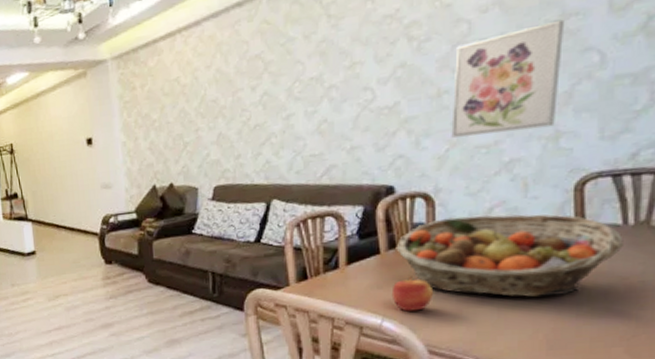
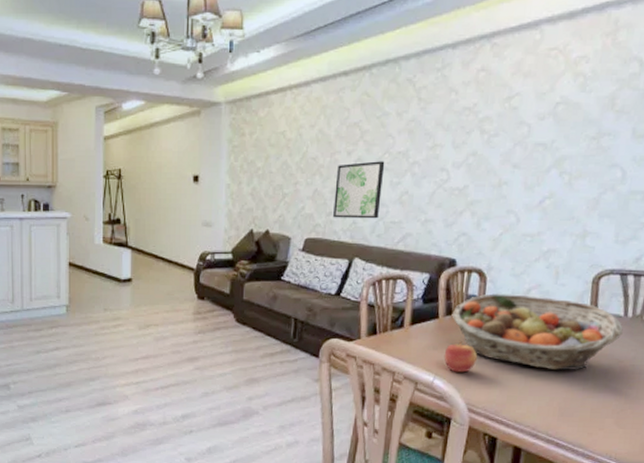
wall art: none [241,91,296,161] -> present [333,161,385,219]
wall art: present [451,19,564,138] -> none [505,137,599,226]

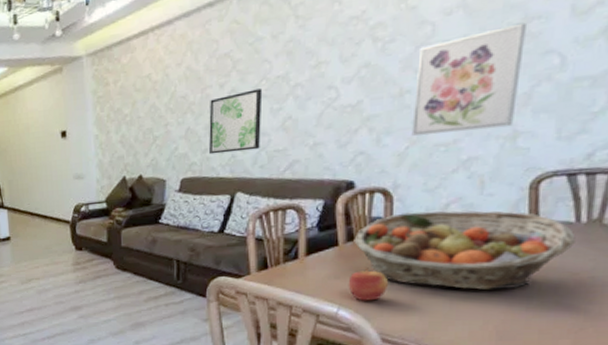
wall art: none [505,137,599,226] -> present [411,22,526,136]

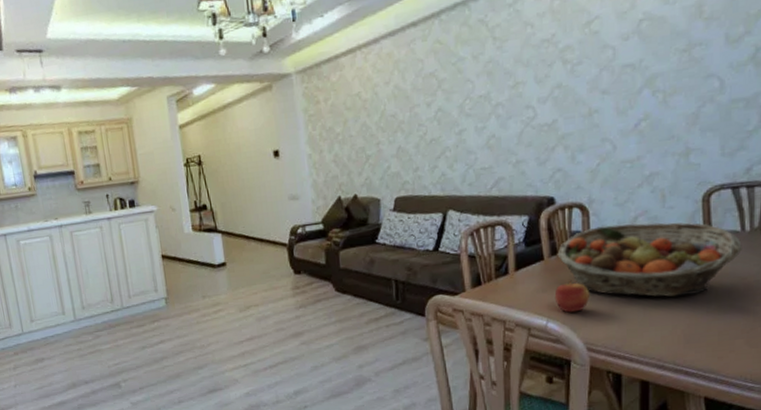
wall art: present [209,88,263,155] -> none [418,107,468,173]
wall art: present [411,22,526,136] -> none [601,48,690,153]

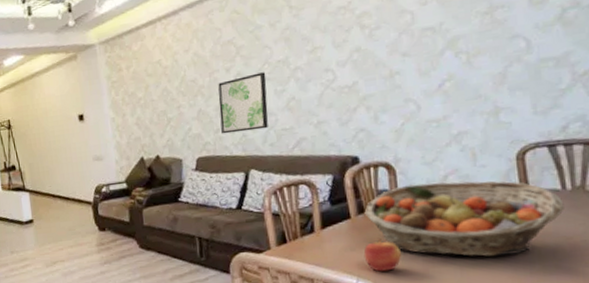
wall art: none [418,107,468,173] -> present [218,72,268,134]

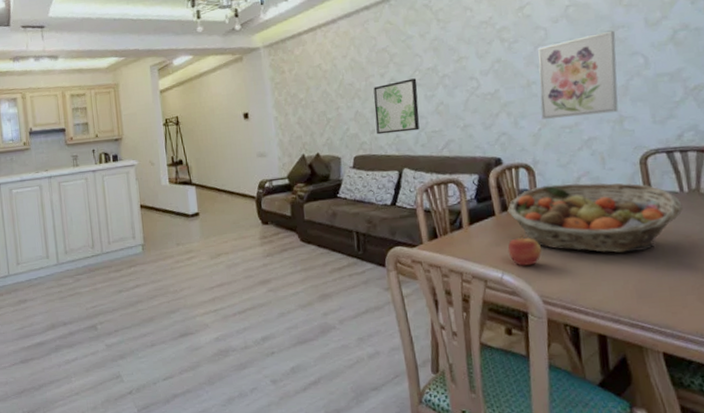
wall art: none [403,11,494,113] -> present [538,30,619,119]

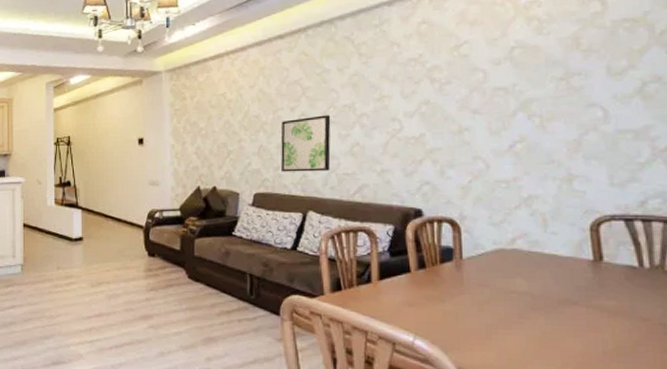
fruit basket: present [507,182,683,253] -> none [425,244,642,331]
apple: present [507,235,542,266] -> none [422,297,464,332]
wall art: present [538,30,619,119] -> none [472,77,569,171]

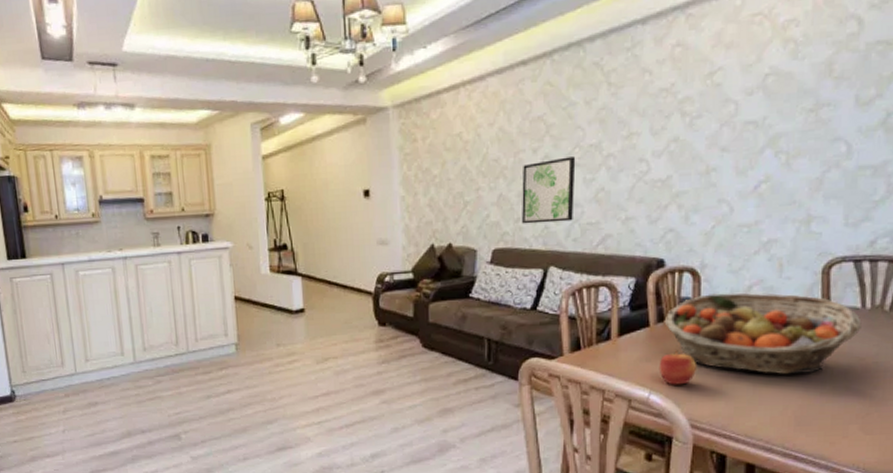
apple: none [422,297,464,332] -> present [659,350,698,385]
fruit basket: none [425,244,642,331] -> present [664,292,862,375]

